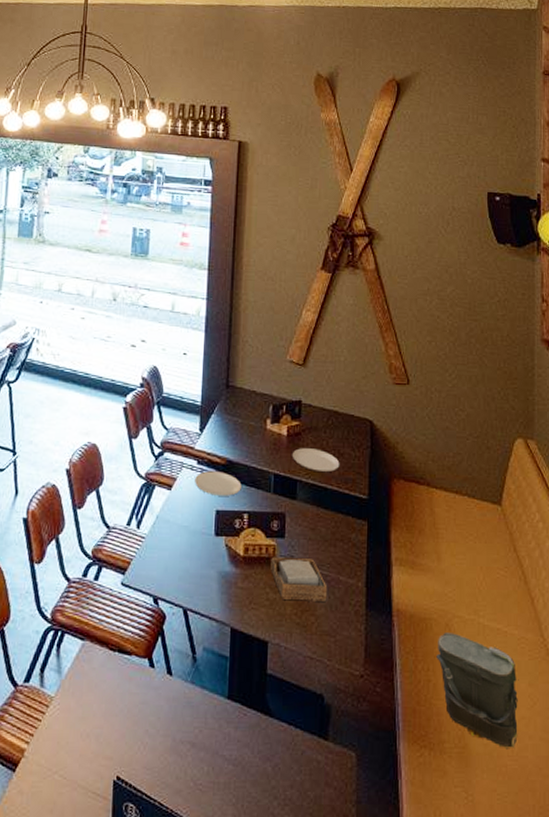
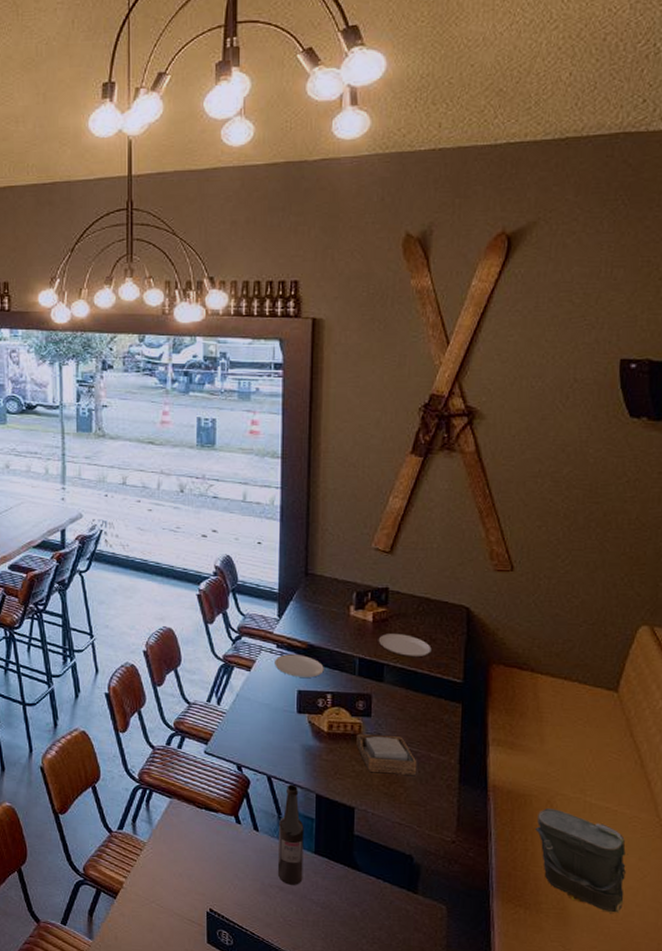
beer bottle: none [190,617,218,739] -> present [278,784,304,885]

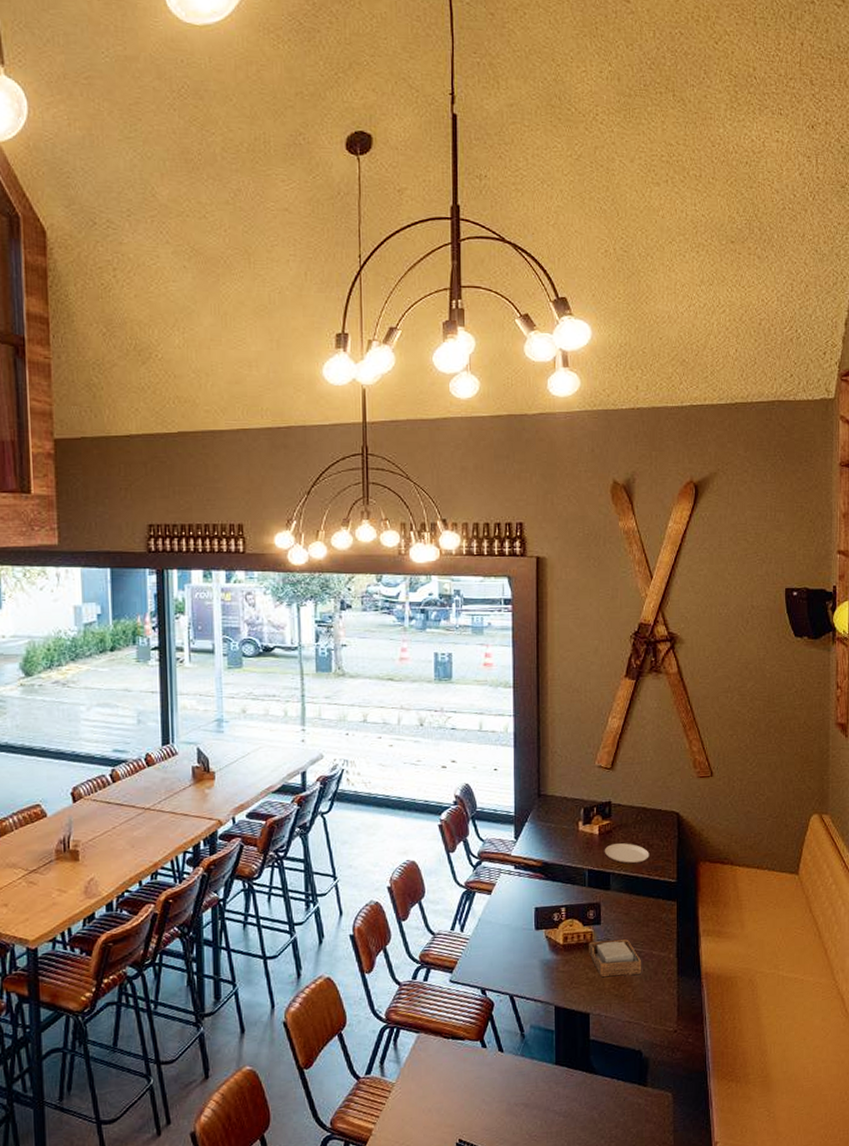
plate: present [275,654,324,678] -> none [513,873,558,895]
beer bottle: present [278,784,304,885] -> none [522,1000,546,1100]
bag: present [536,808,628,914] -> none [741,986,814,1073]

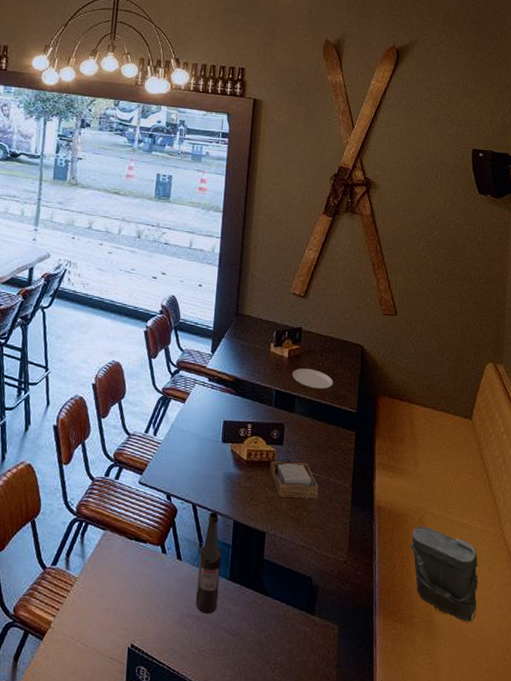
beer bottle: none [522,1000,546,1100] -> present [196,512,222,614]
bag: none [741,986,814,1073] -> present [410,526,480,623]

